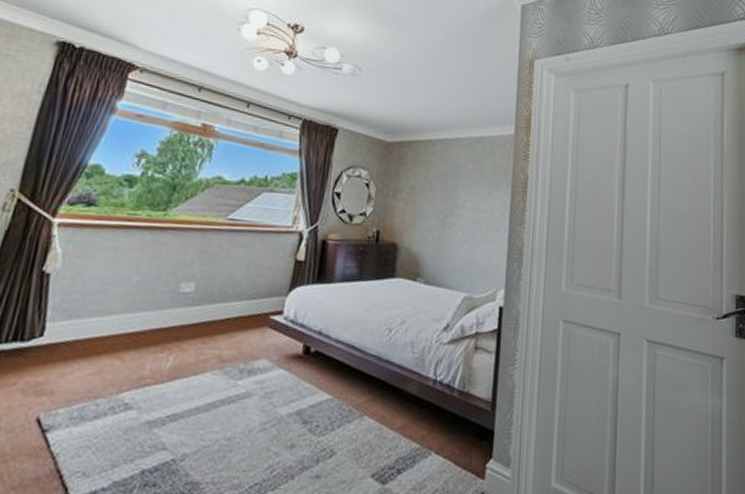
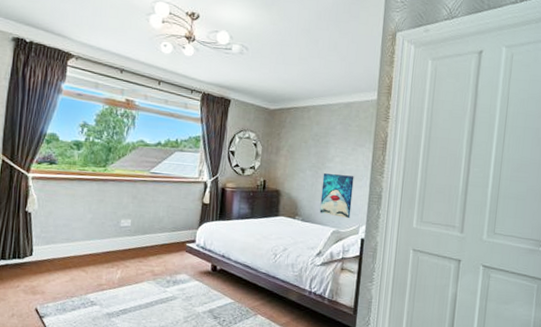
wall art: none [447,222,490,281] -> present [319,173,354,219]

